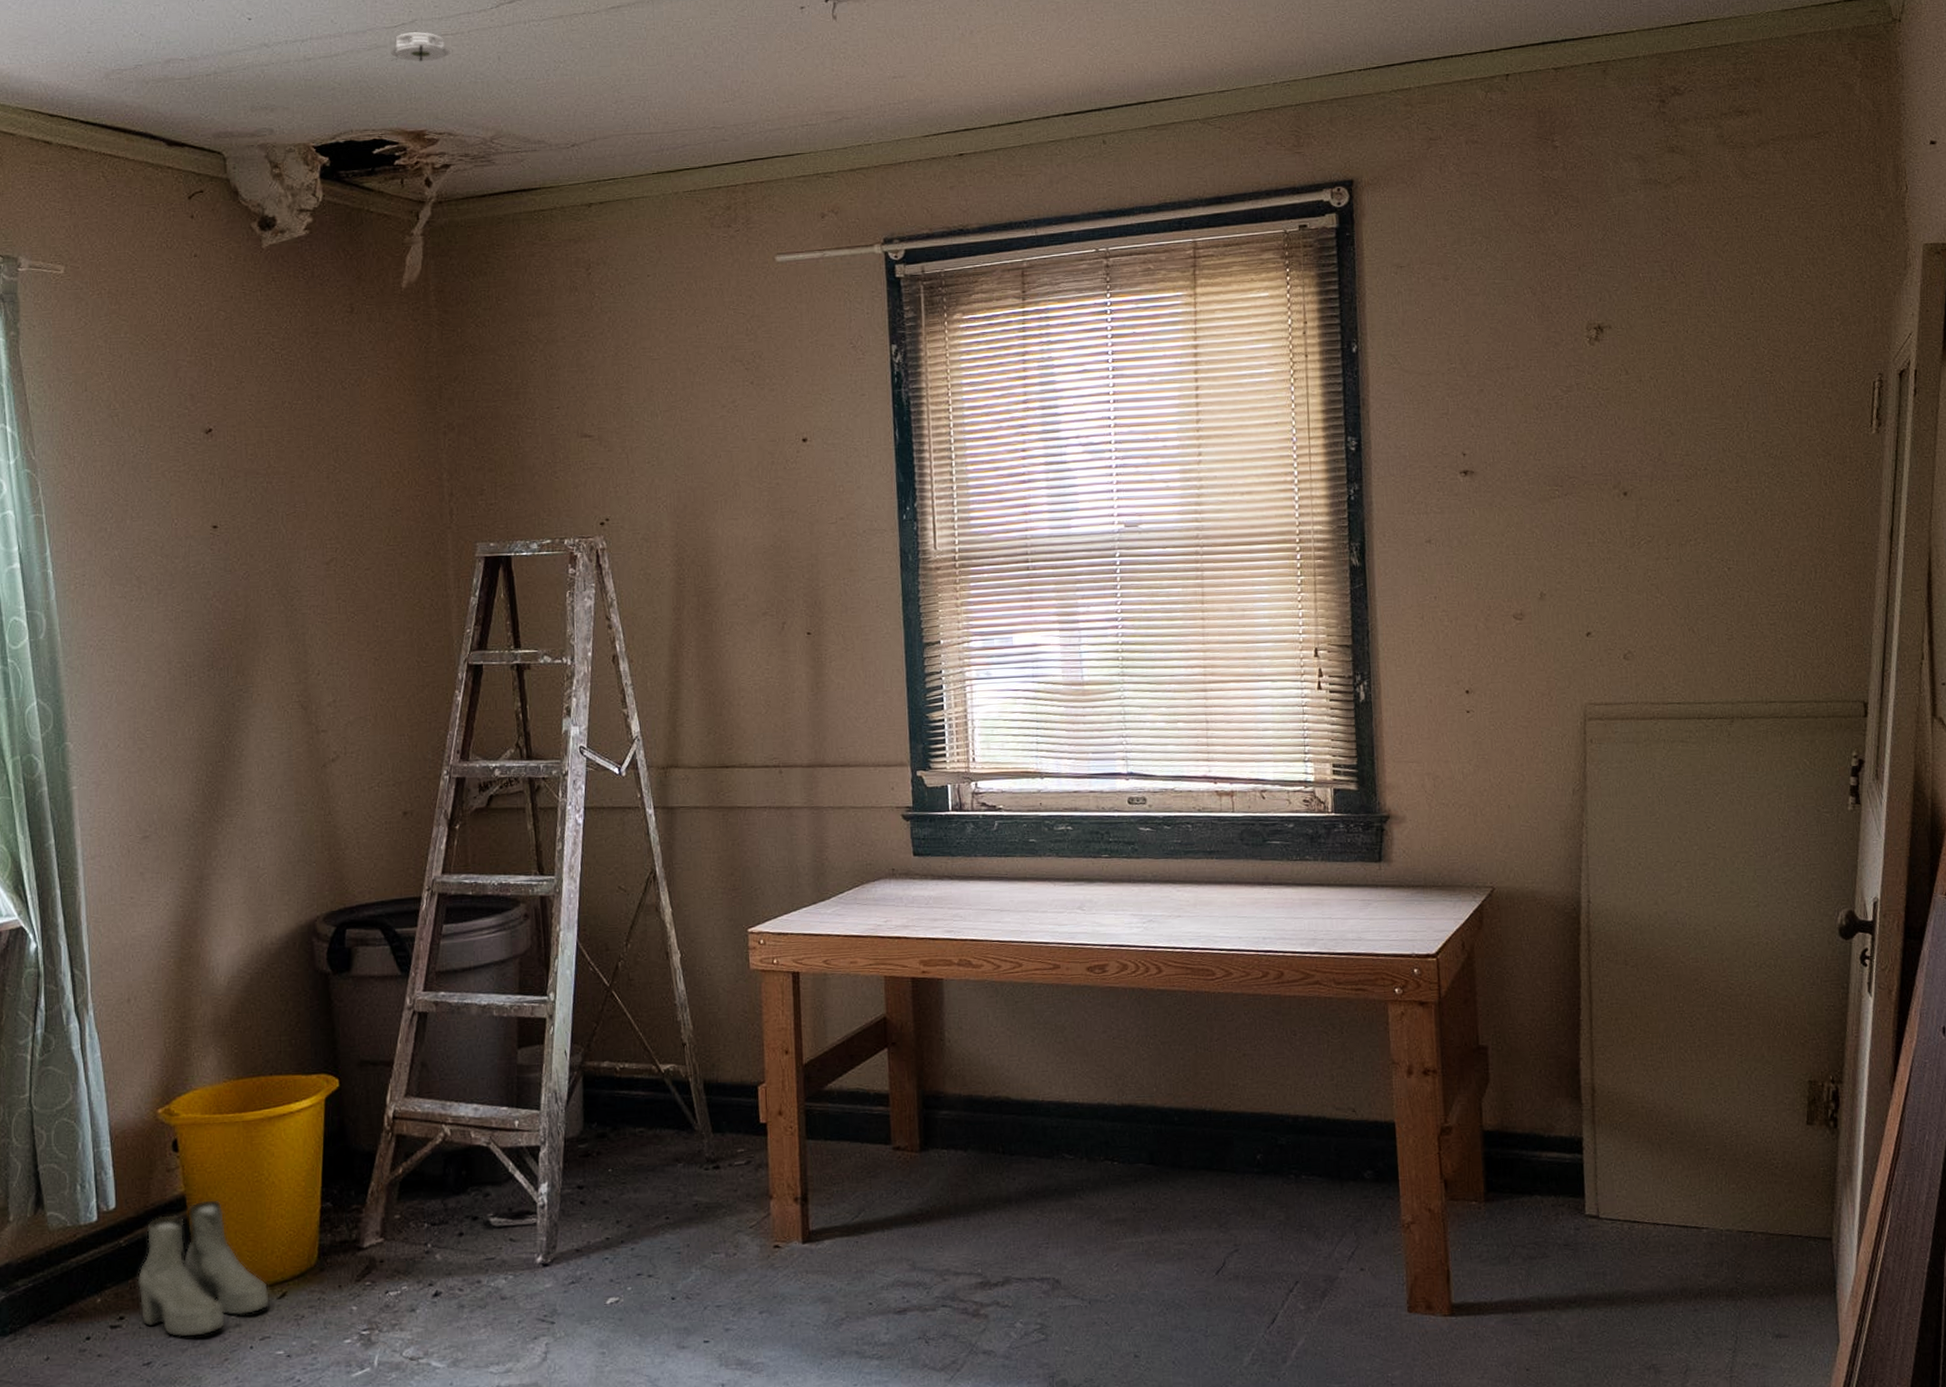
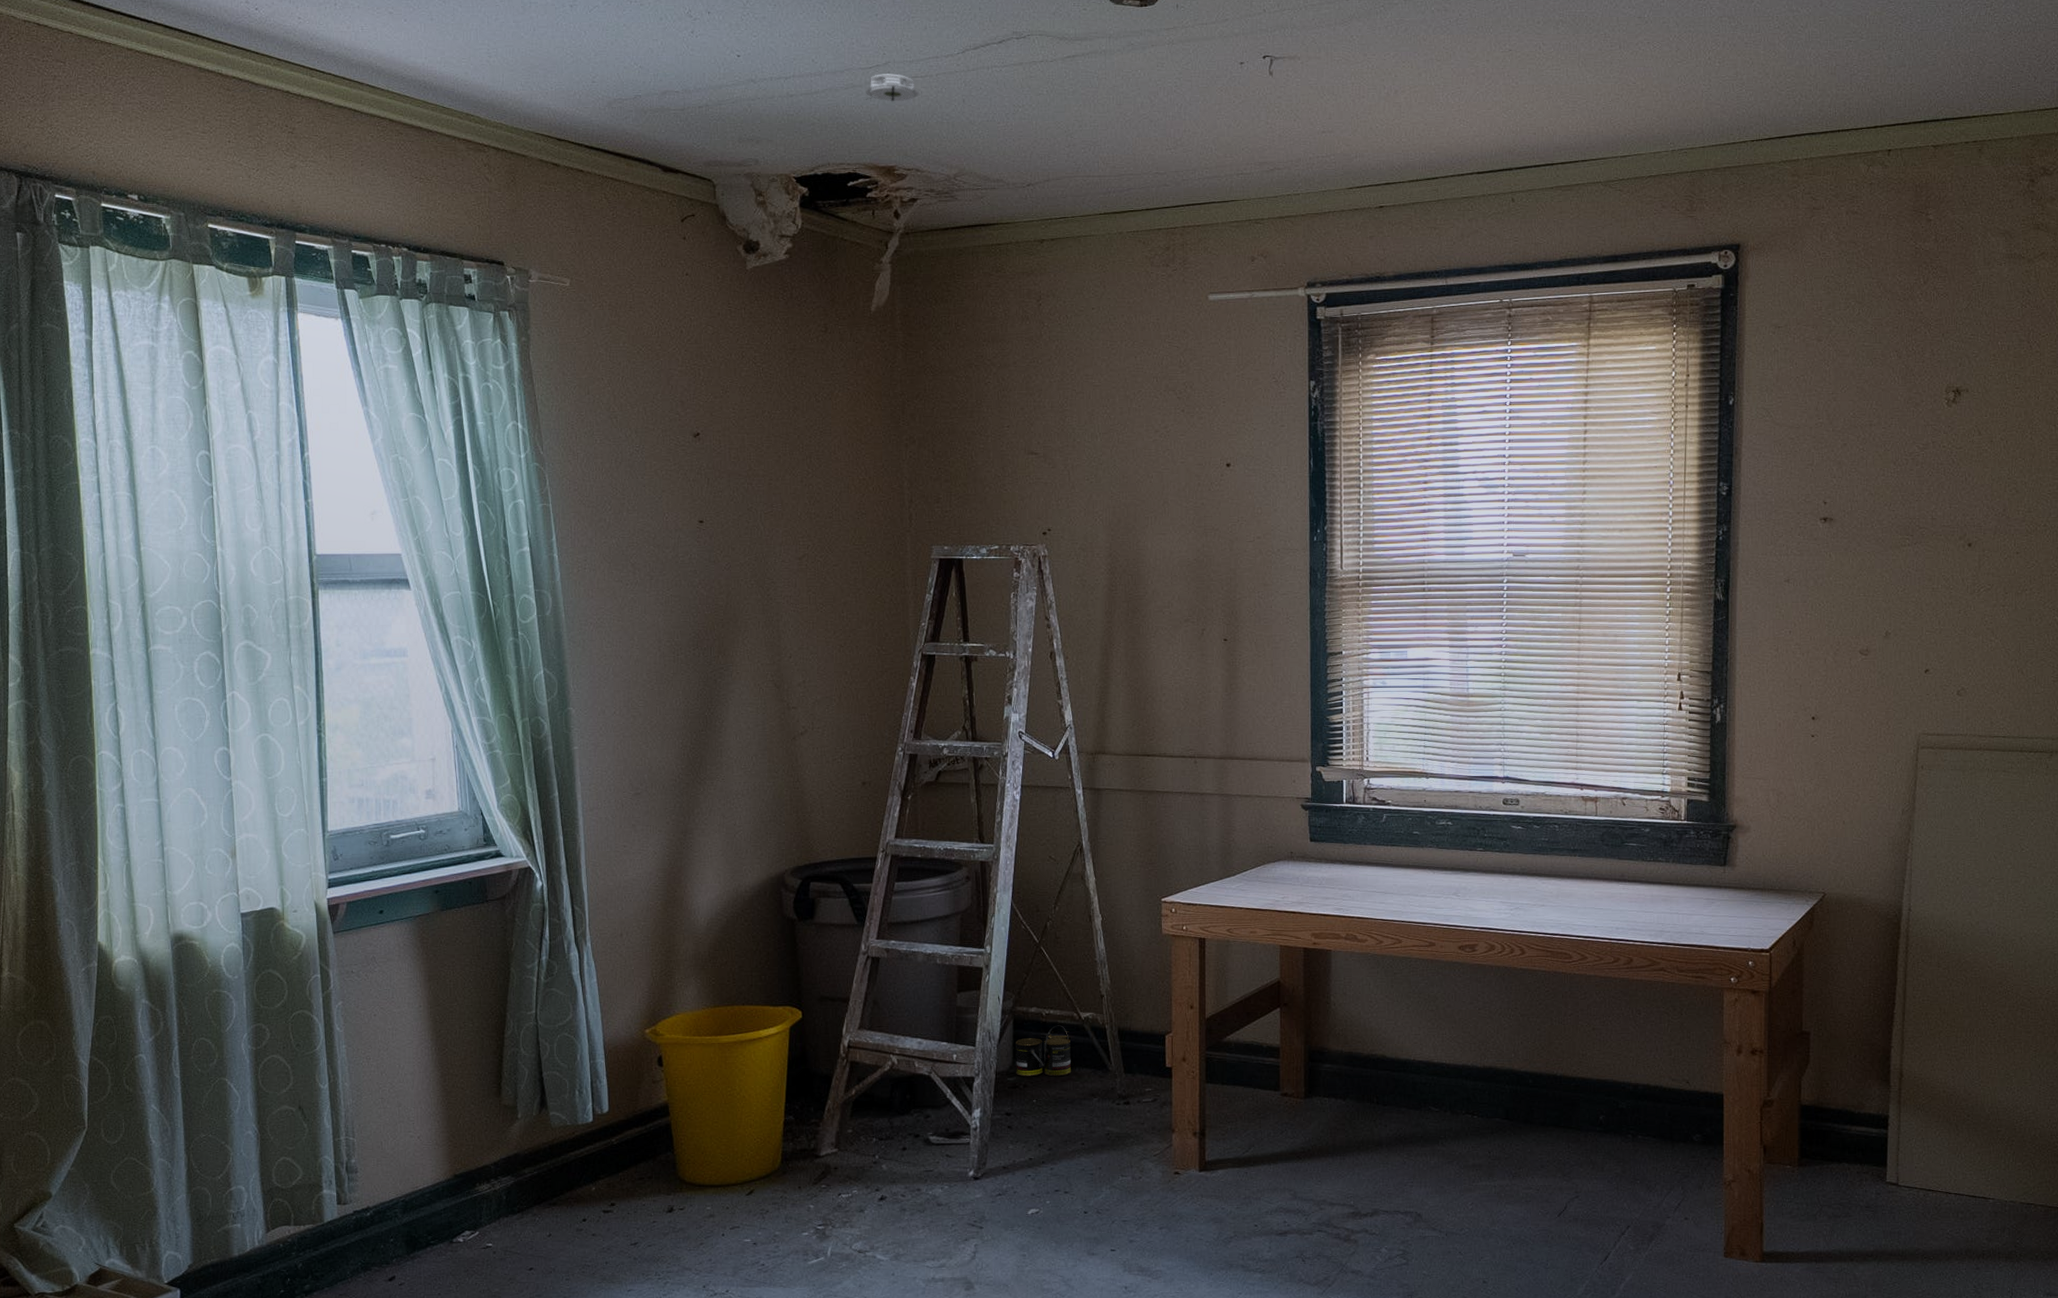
boots: present [137,1200,271,1338] -> none [626,1109,740,1224]
paint can: none [586,1080,654,1143] -> present [1016,1025,1074,1077]

